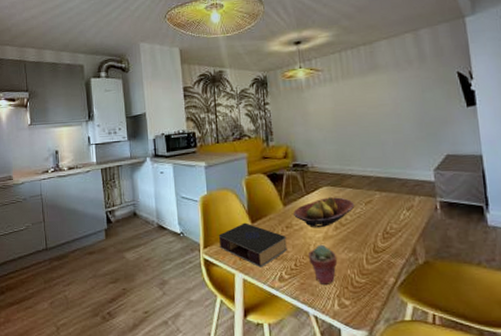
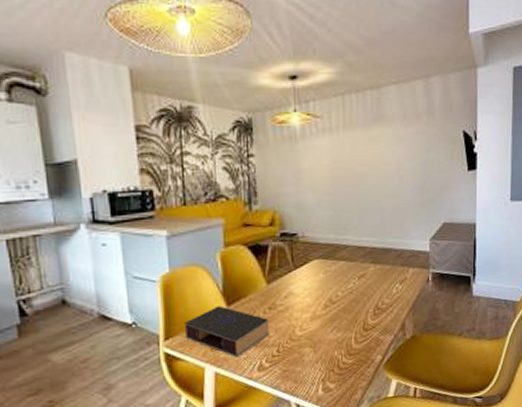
fruit bowl: present [293,196,355,228] -> none [278,270,348,308]
potted succulent: present [307,244,338,284] -> none [292,325,325,370]

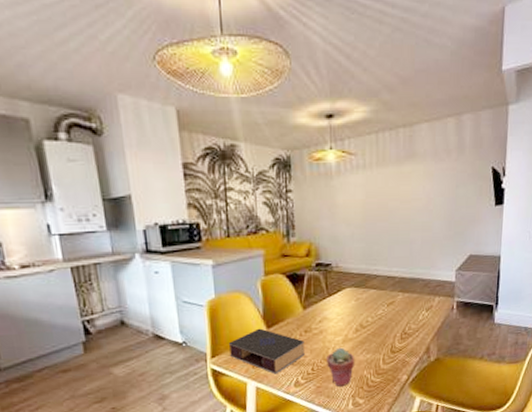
potted succulent: none [292,325,325,370] -> present [325,347,355,386]

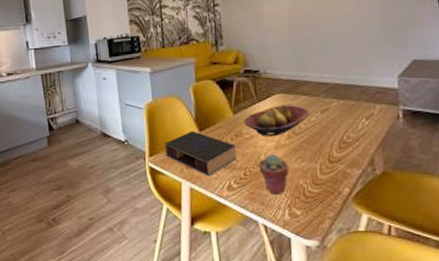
fruit bowl: none [314,298,377,332] -> present [244,104,310,137]

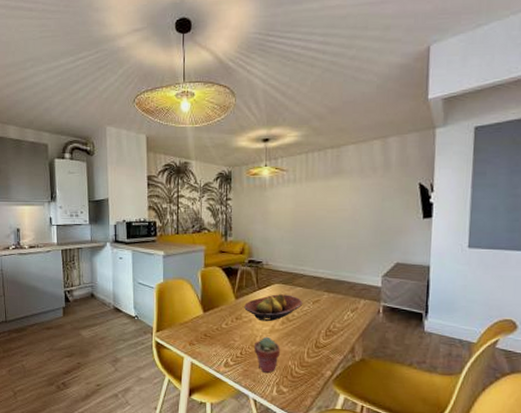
book: present [164,131,237,177] -> none [171,311,235,354]

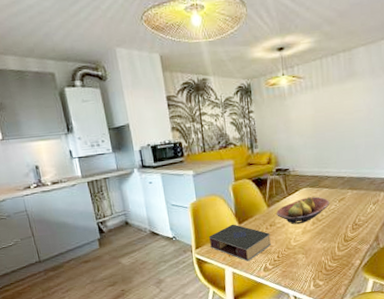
book: none [171,311,235,354] -> present [208,224,271,262]
potted succulent: present [253,336,281,373] -> none [288,238,314,271]

